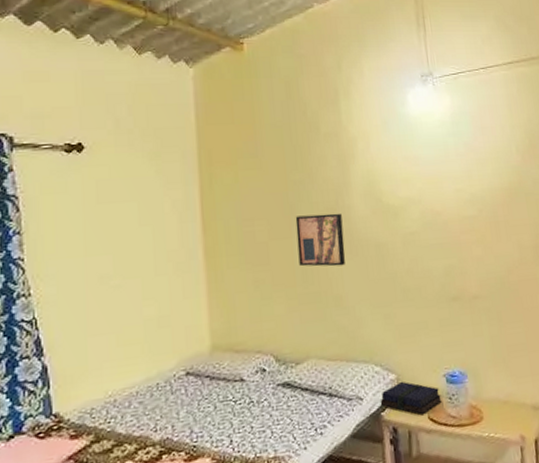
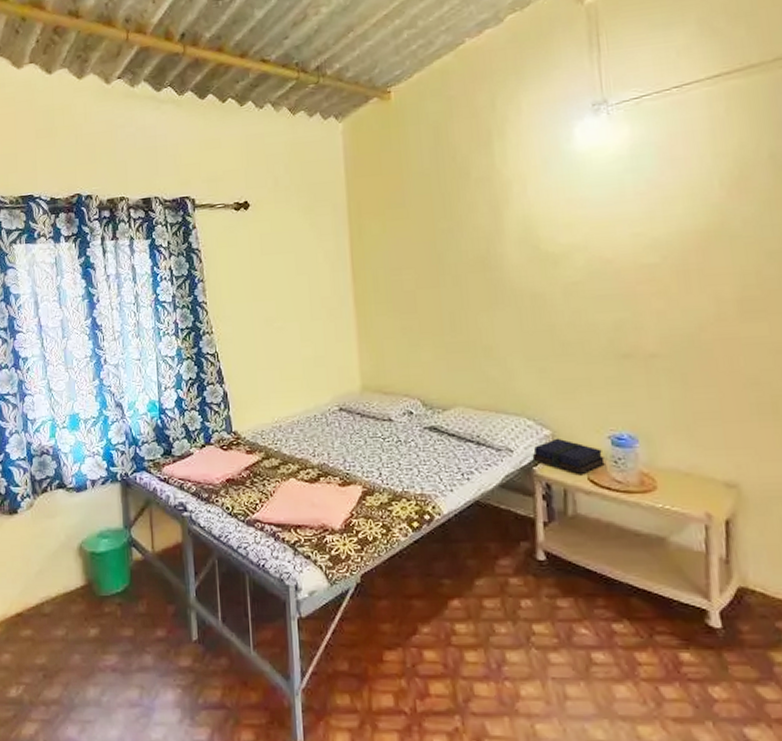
wall art: present [295,213,346,267] -> none [443,261,497,317]

